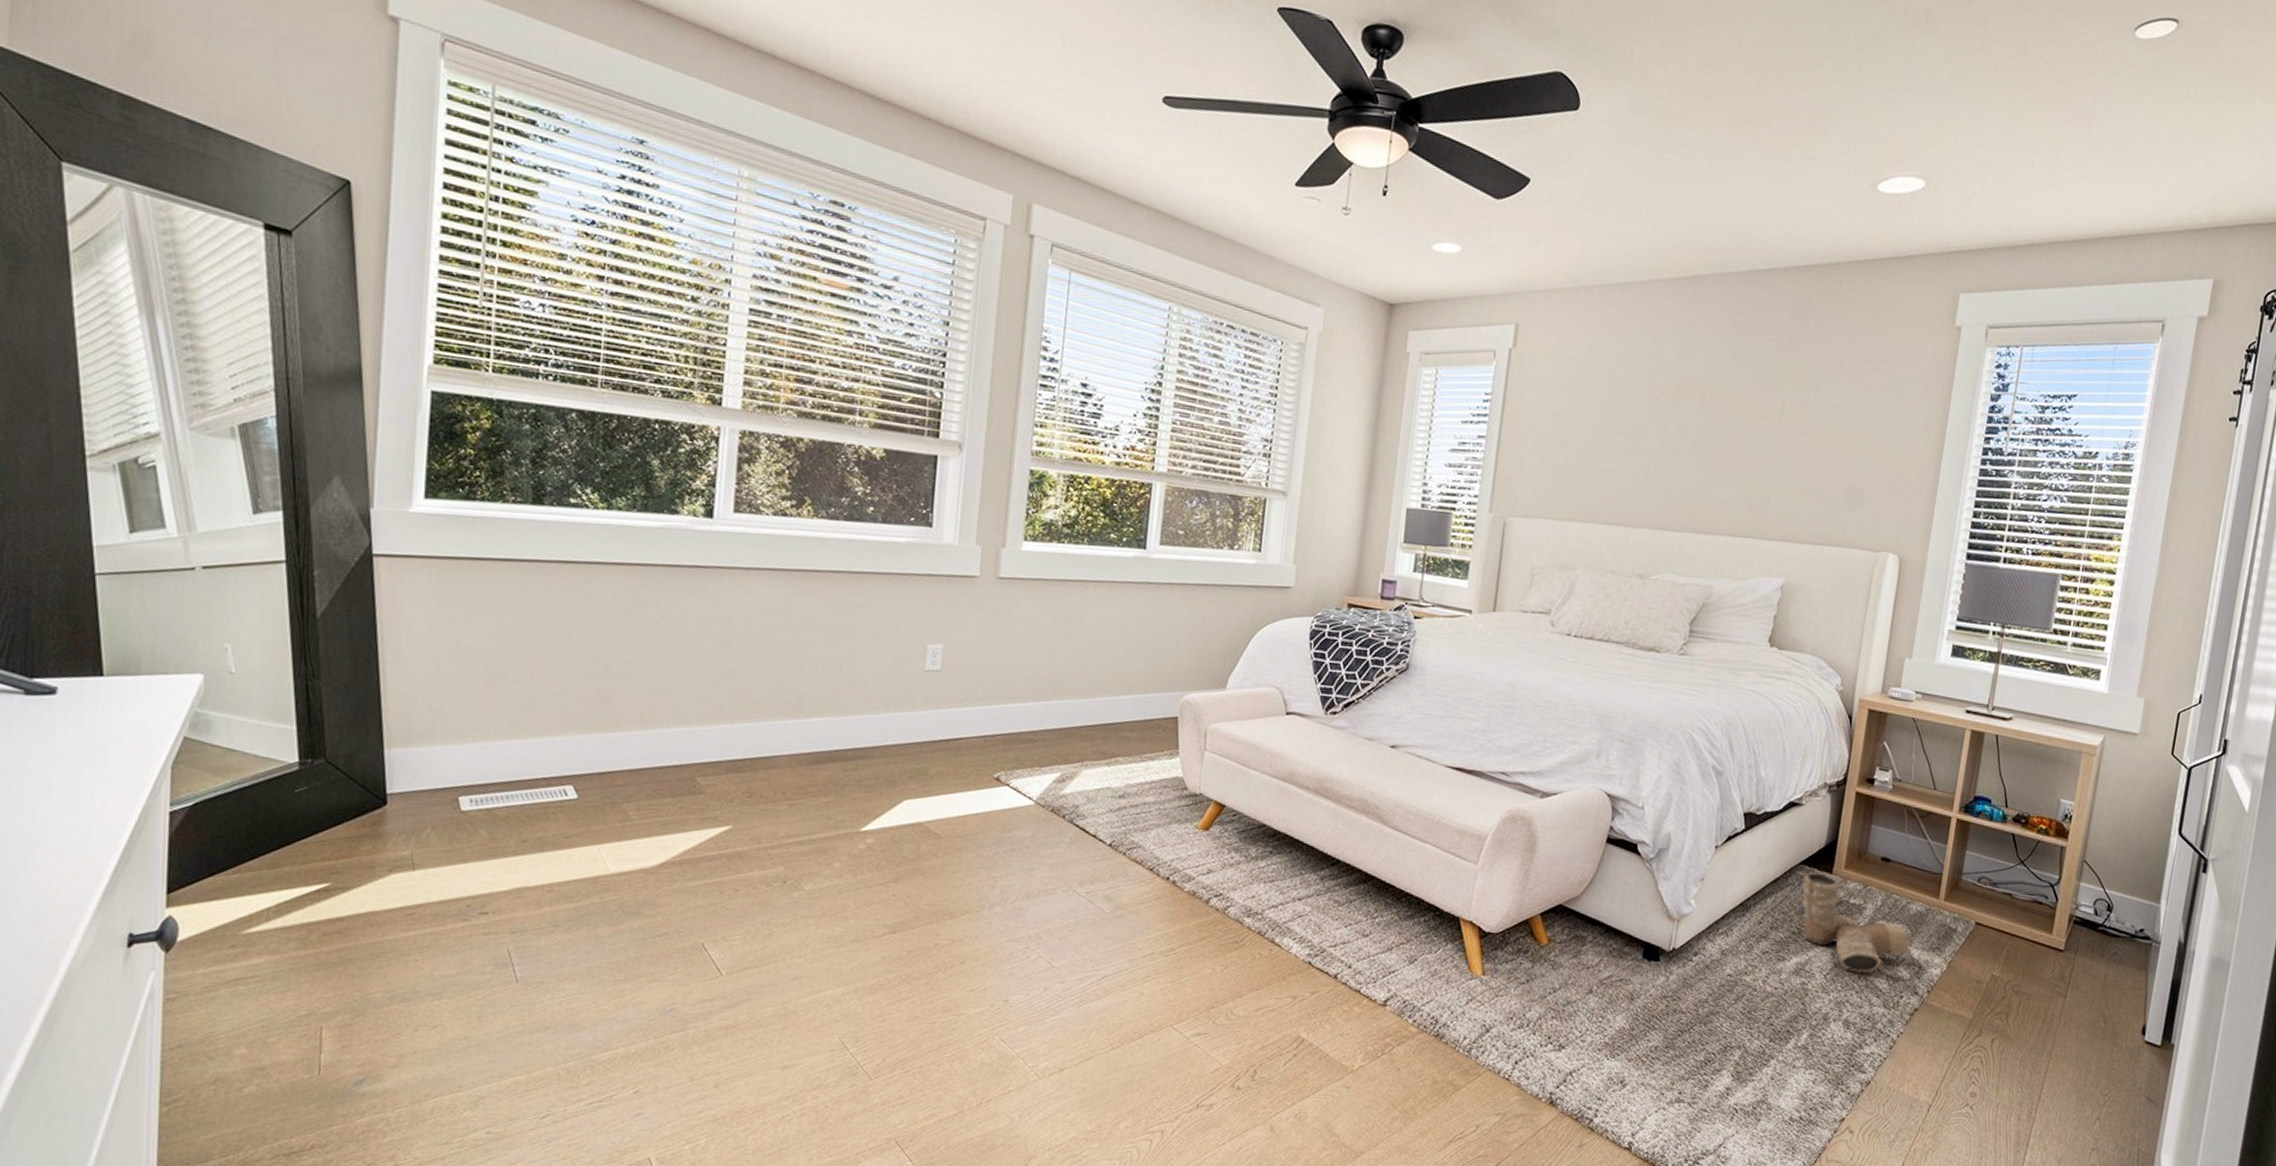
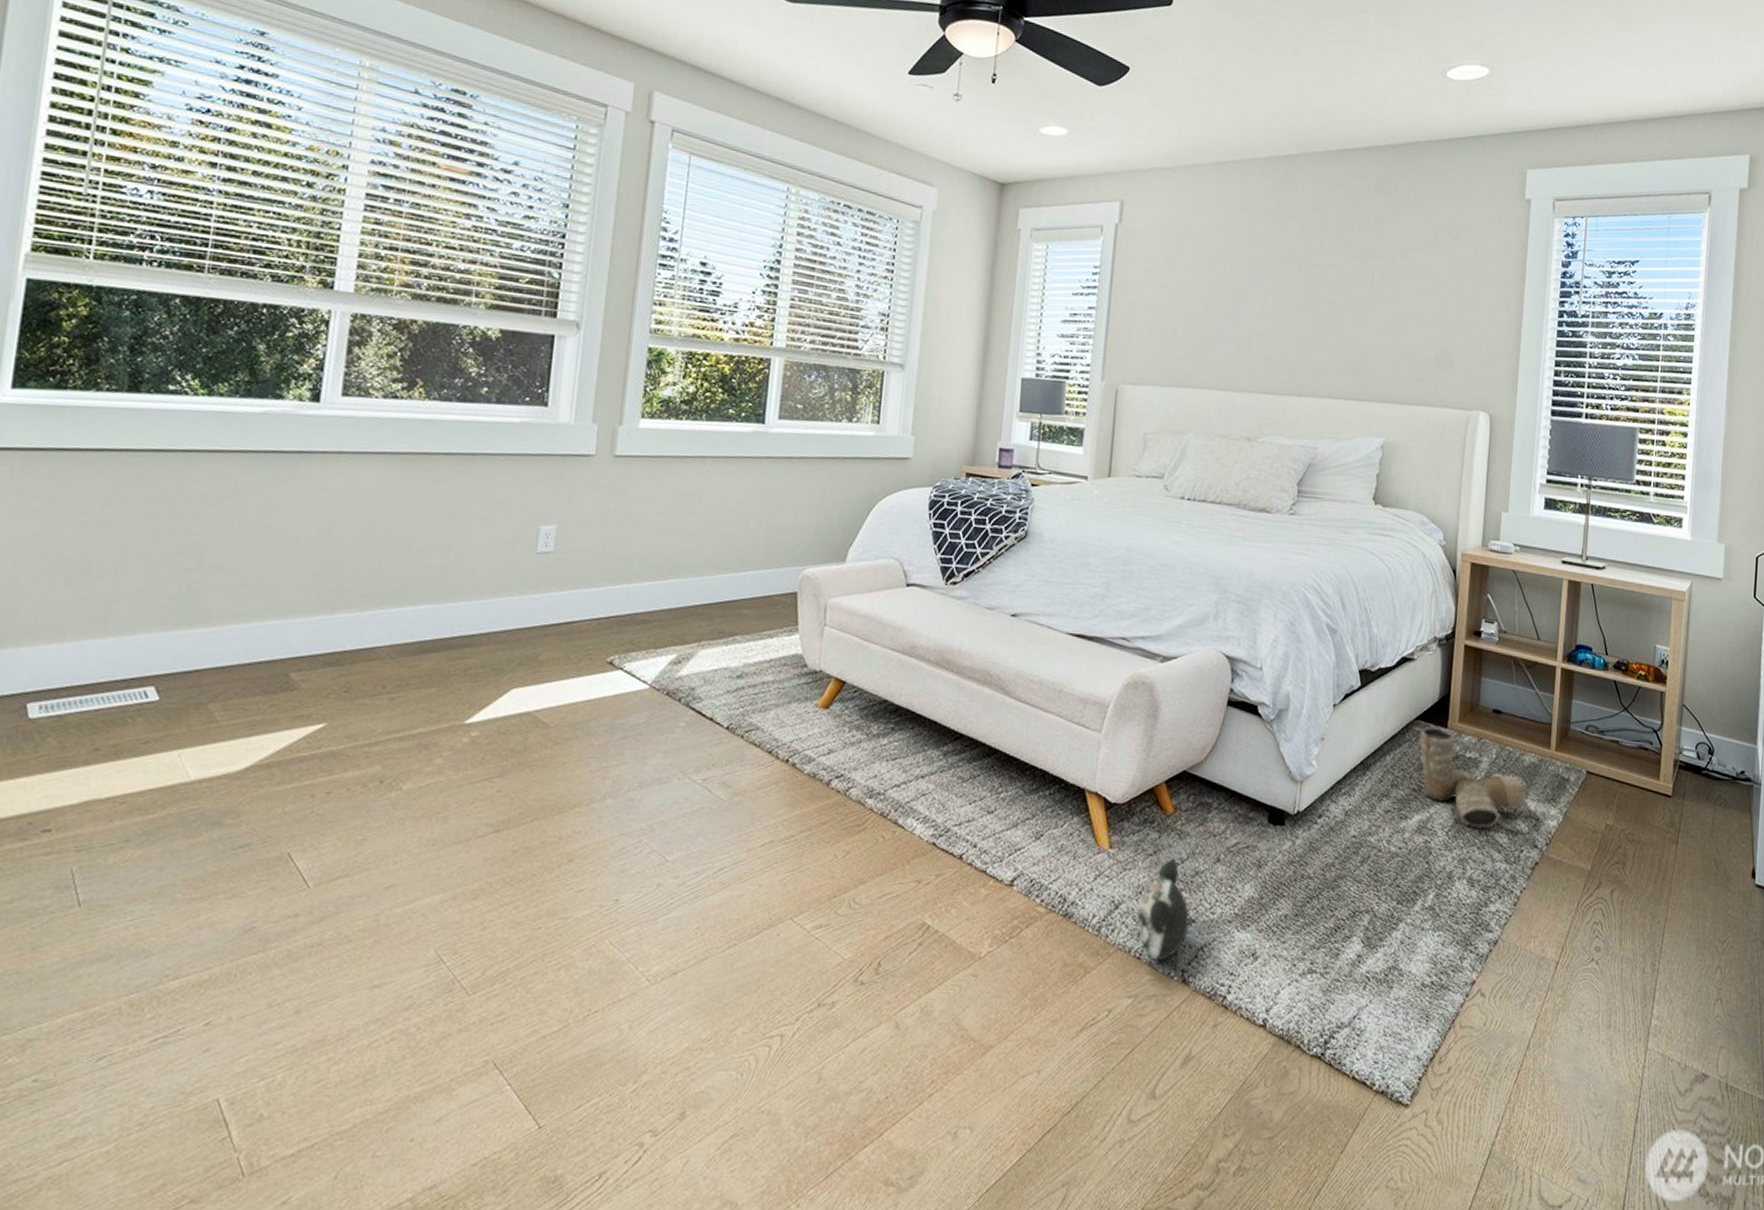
plush toy: none [1507,987,1560,1084] -> present [1137,858,1189,962]

